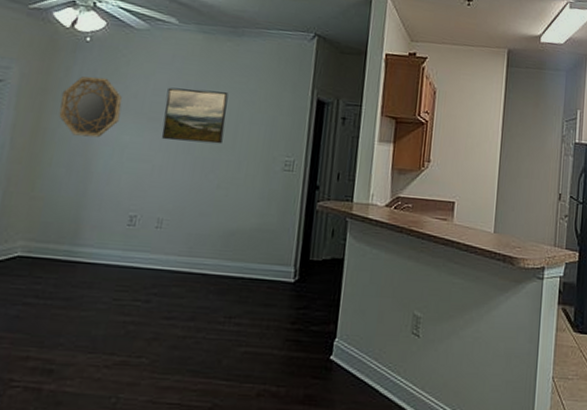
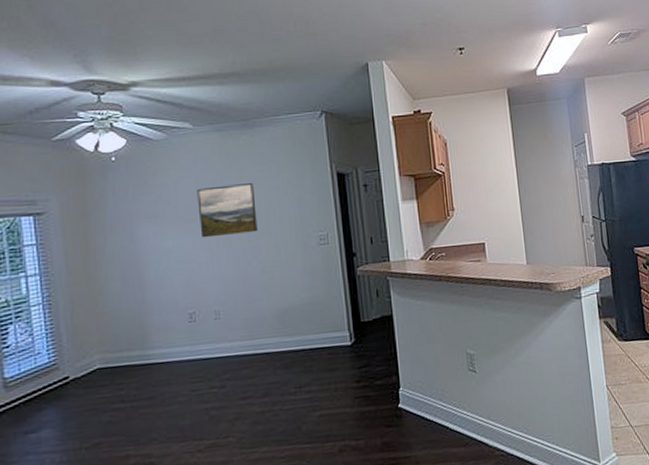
home mirror: present [58,76,123,138] -> none [101,191,159,250]

